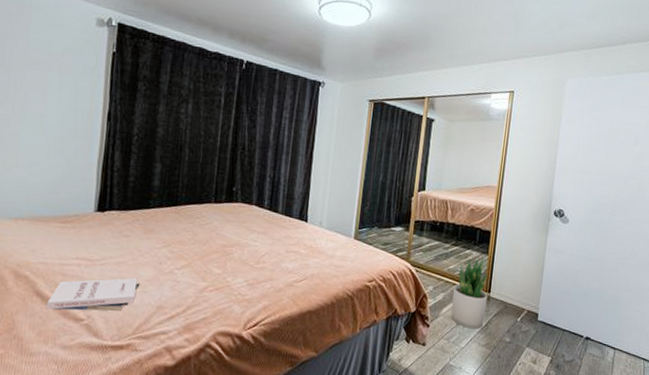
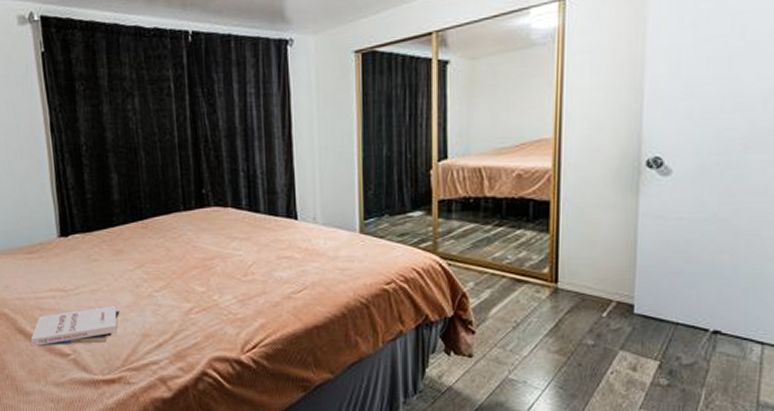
planter: present [451,259,489,330] -> none [503,240,554,332]

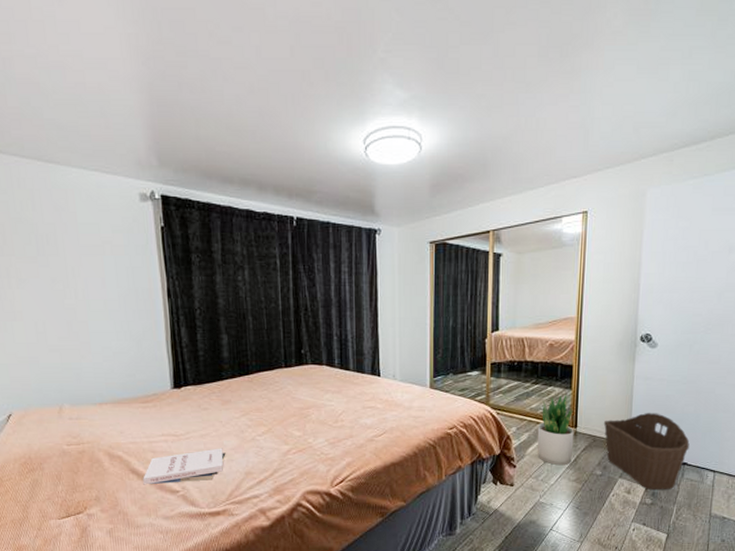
planter: none [503,240,554,332] -> present [537,395,574,466]
wicker basket: none [595,263,724,368] -> present [603,413,690,491]

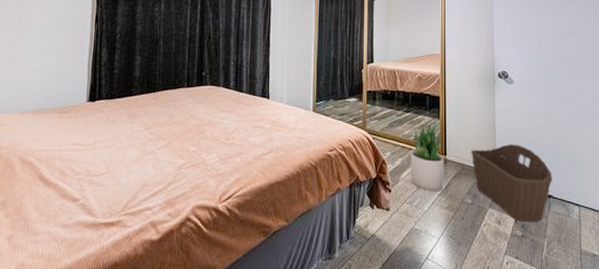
books: present [143,448,227,485] -> none [48,159,127,192]

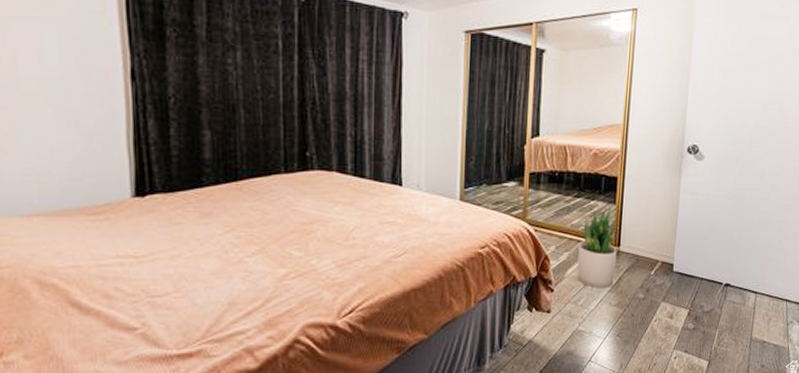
wicker basket: present [470,144,553,223] -> none [647,230,733,315]

